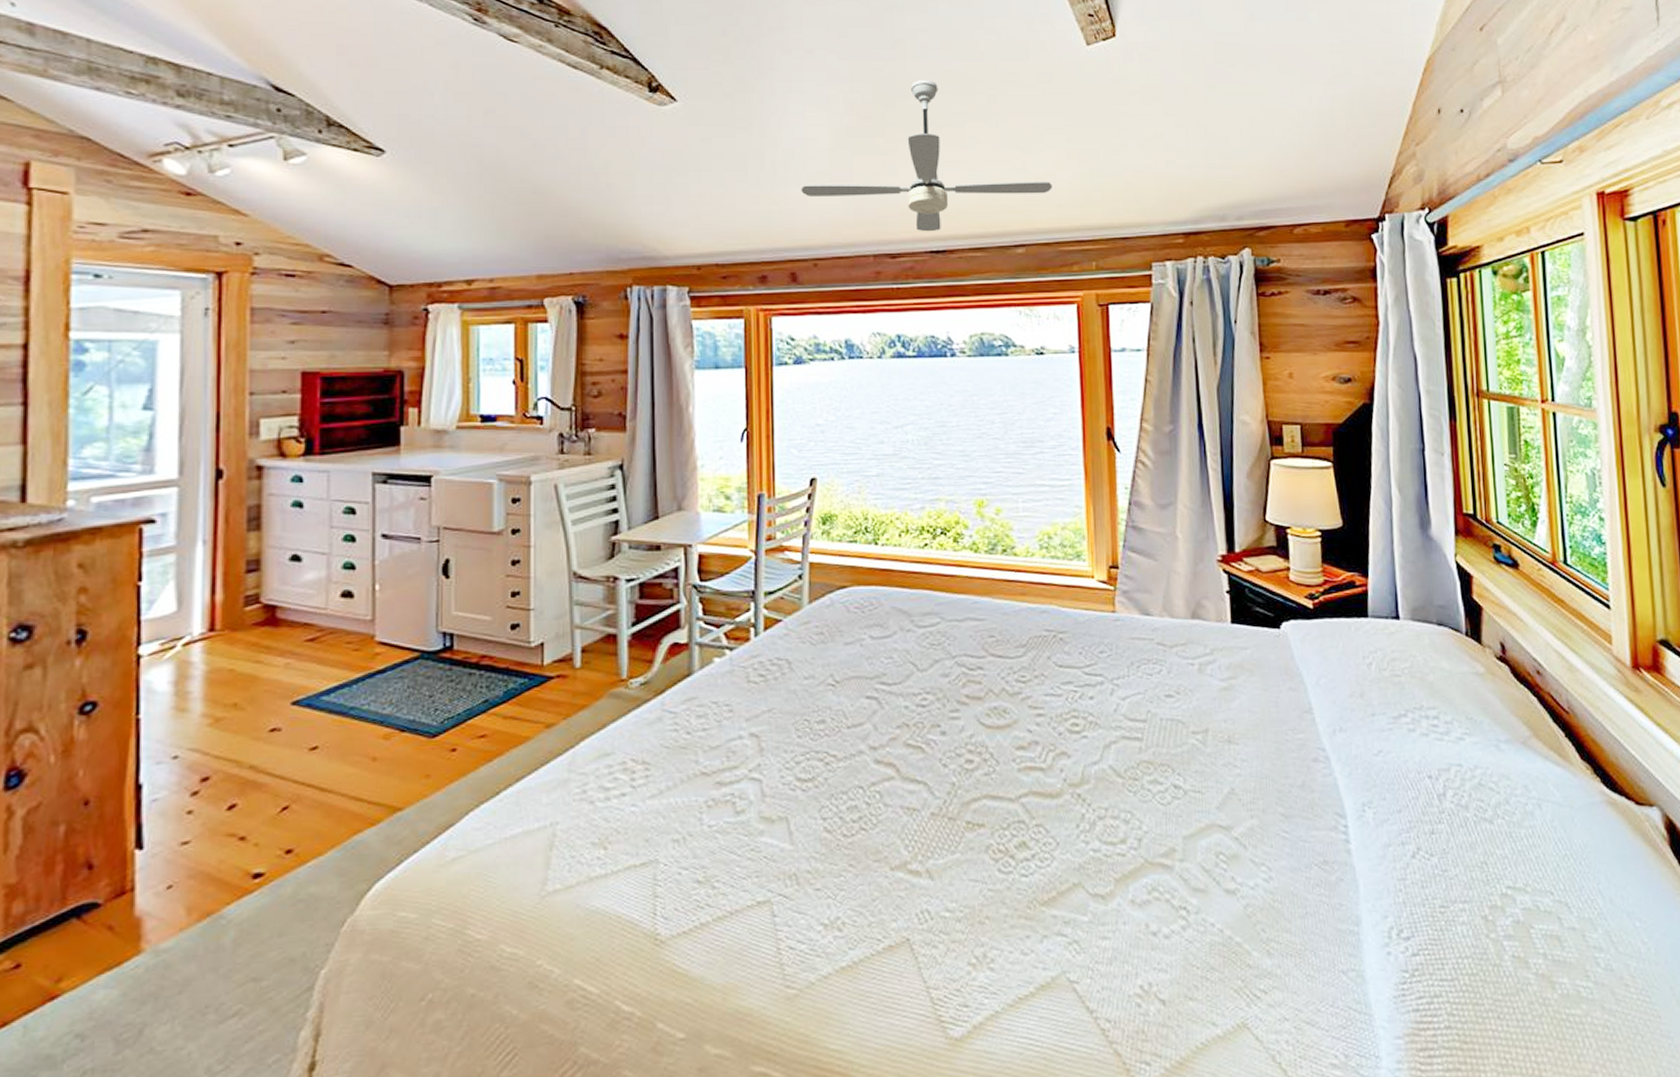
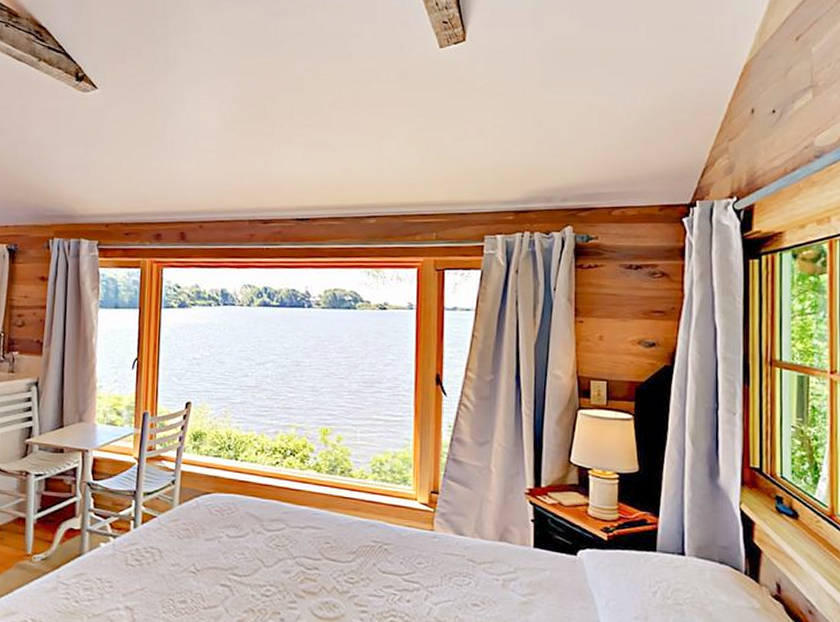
ceiling fan: present [801,80,1052,232] -> none [192,75,403,203]

